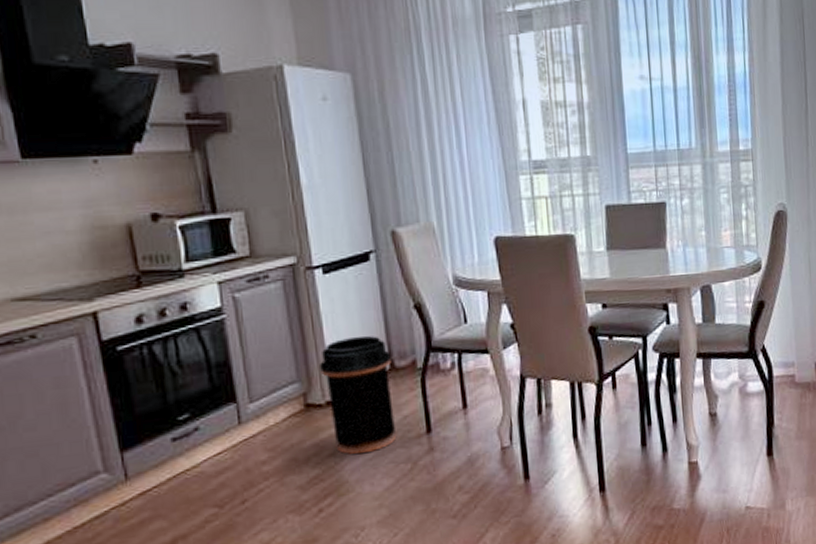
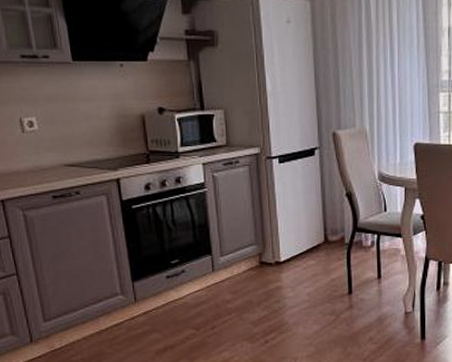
trash can: present [320,335,397,454] -> none [272,214,326,303]

